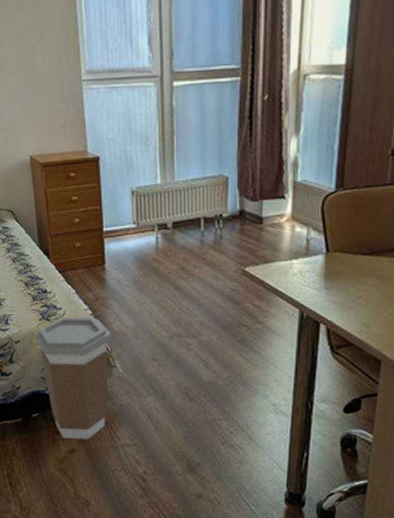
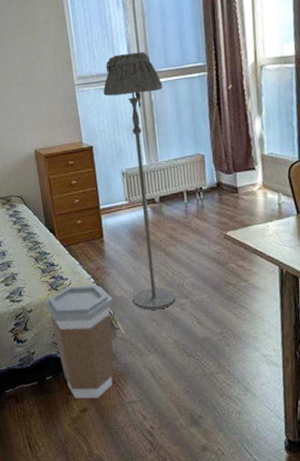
floor lamp: none [115,45,187,349] -> present [103,51,176,310]

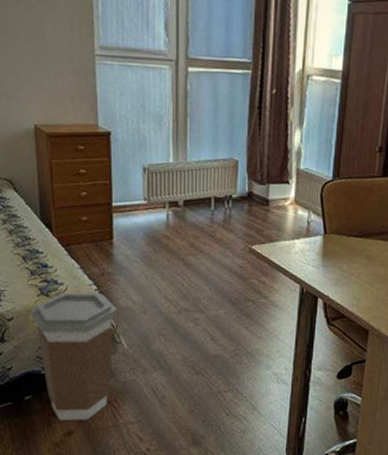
floor lamp: present [103,51,176,310] -> none [130,30,201,324]

